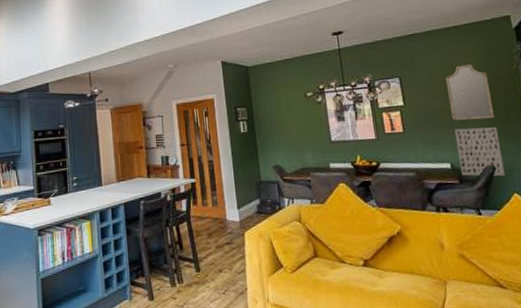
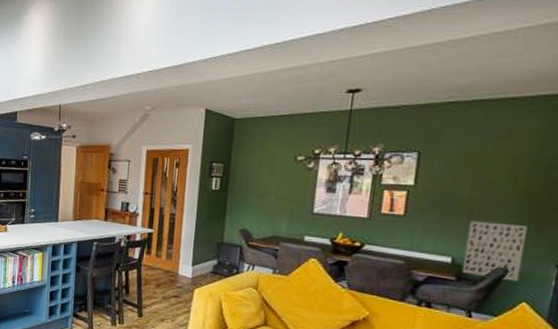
home mirror: present [445,64,495,121] -> none [472,147,539,216]

